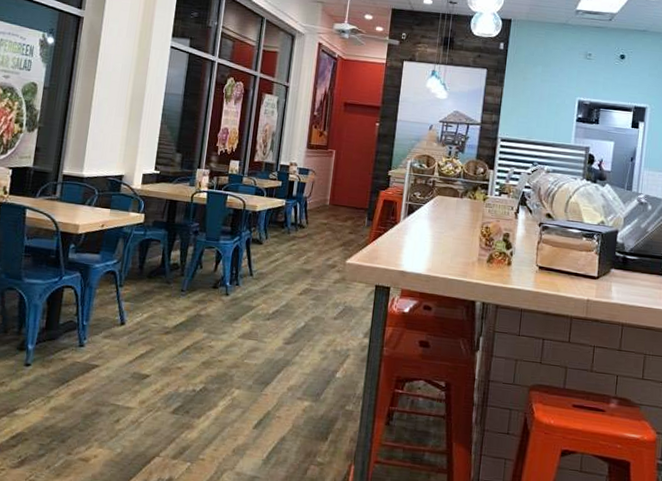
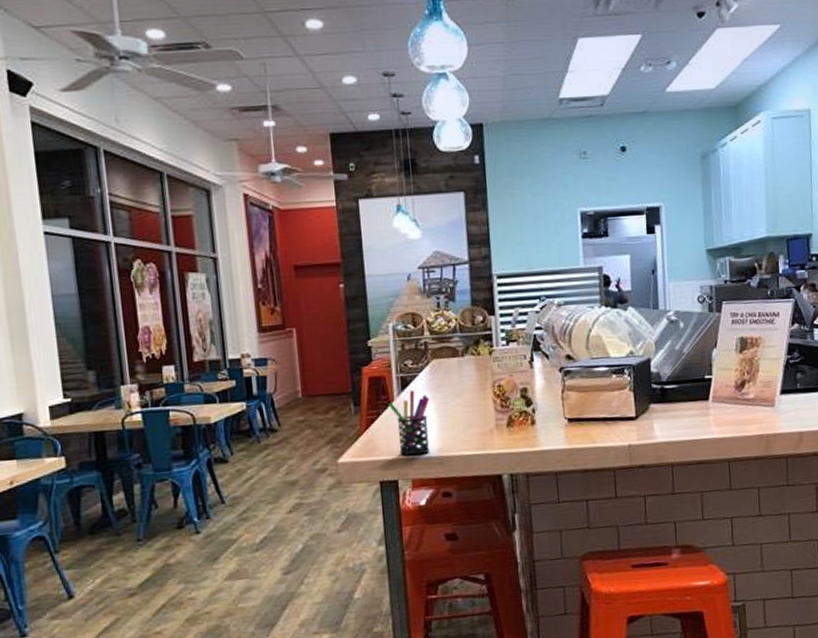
pen holder: none [395,217,429,271] -> present [388,390,430,456]

